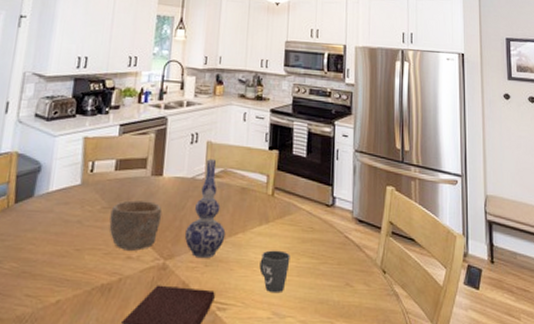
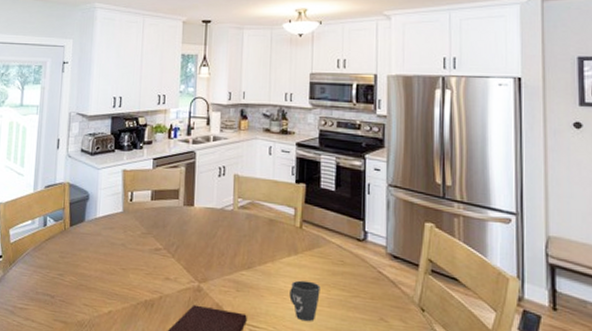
bowl: present [109,200,162,251] -> none [149,227,195,273]
vase: present [184,159,226,259] -> none [216,191,255,284]

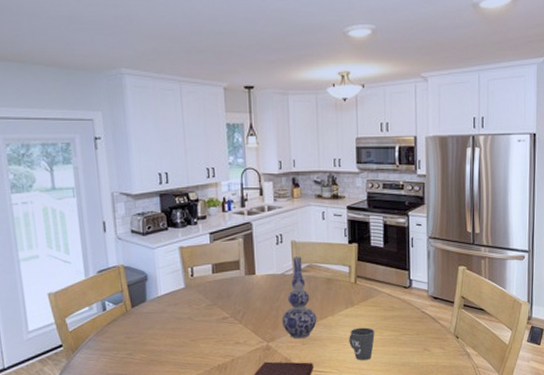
vase: none [216,191,255,284] -> present [281,256,317,339]

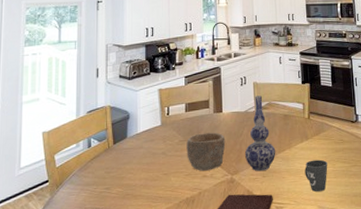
bowl: none [215,297,260,338] -> present [186,132,226,171]

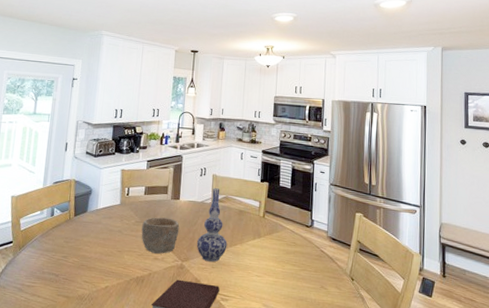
mug: present [305,159,328,192] -> none [253,258,277,291]

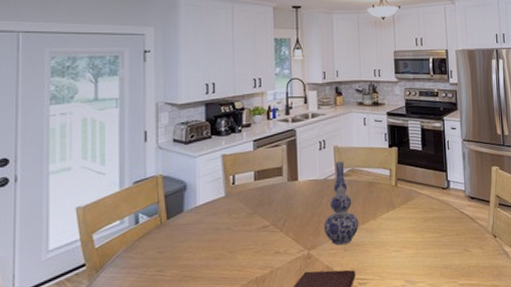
bowl: present [141,217,180,254] -> none [256,203,302,247]

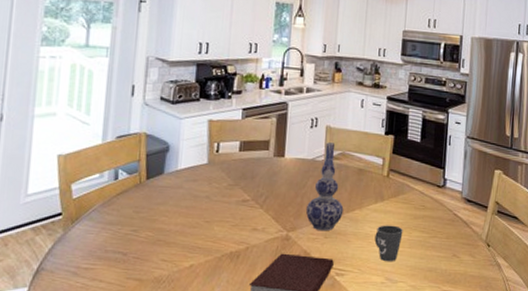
mug: none [391,230,416,266] -> present [374,225,403,262]

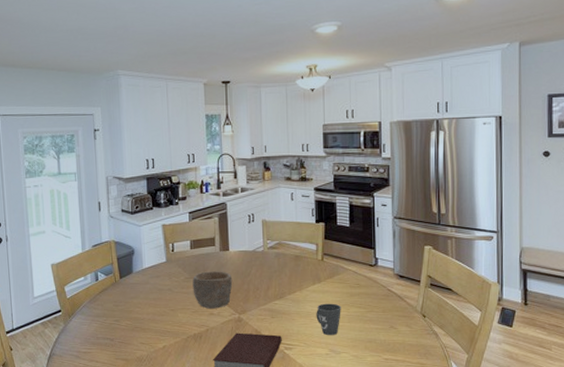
bowl: none [235,179,285,223] -> present [192,271,233,309]
vase: present [305,142,344,232] -> none [252,234,286,312]

